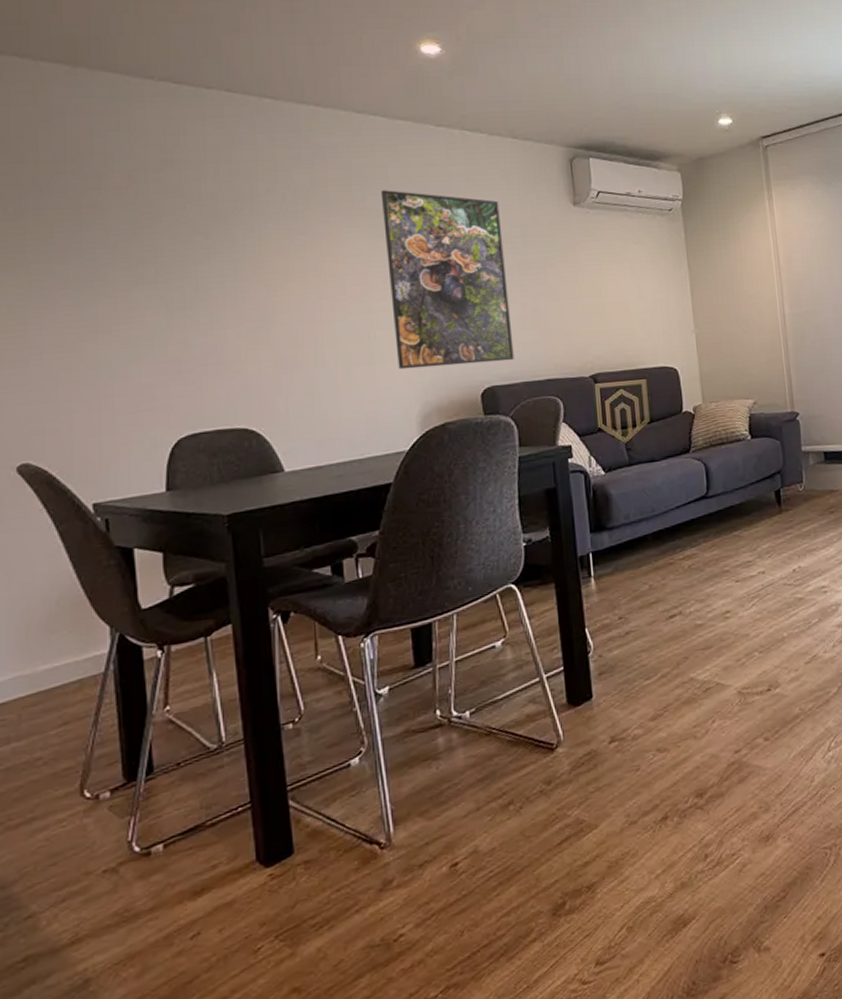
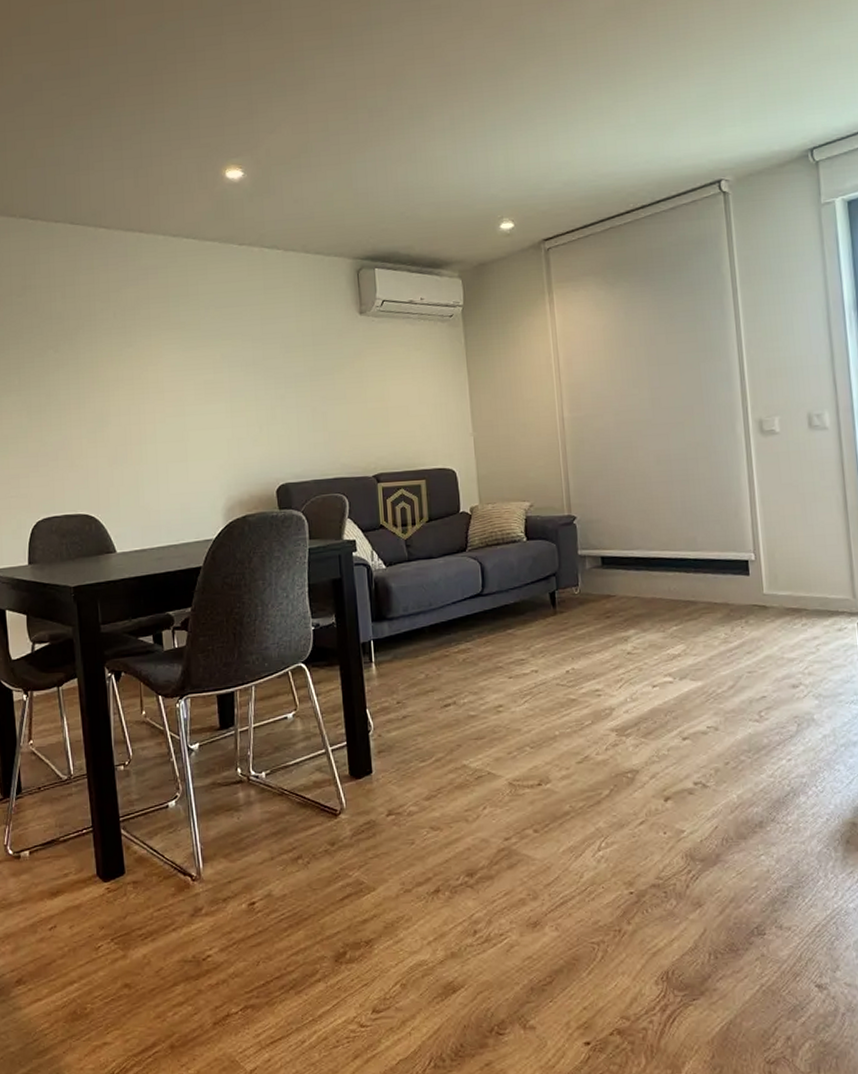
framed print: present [380,190,514,370] -> none [192,305,306,467]

